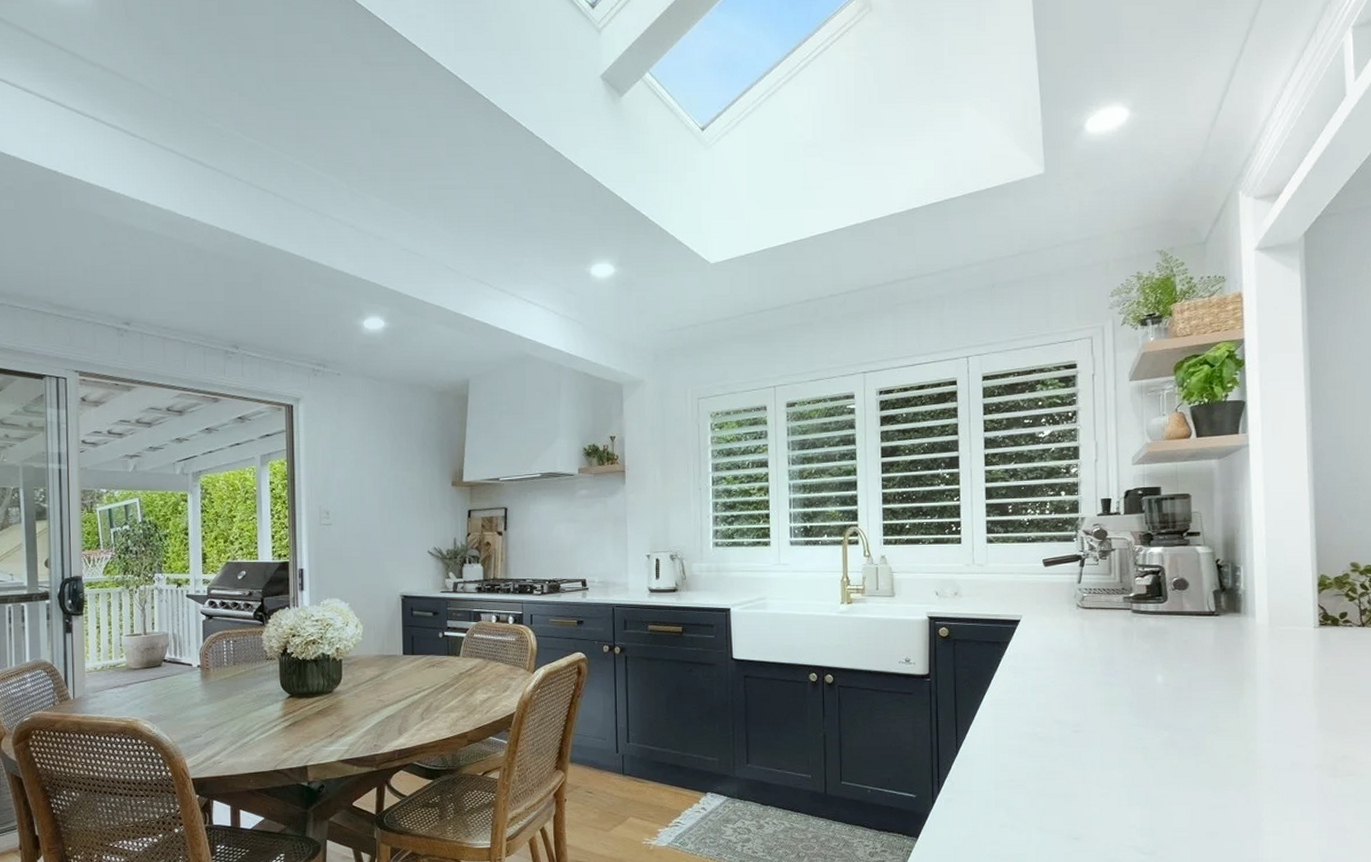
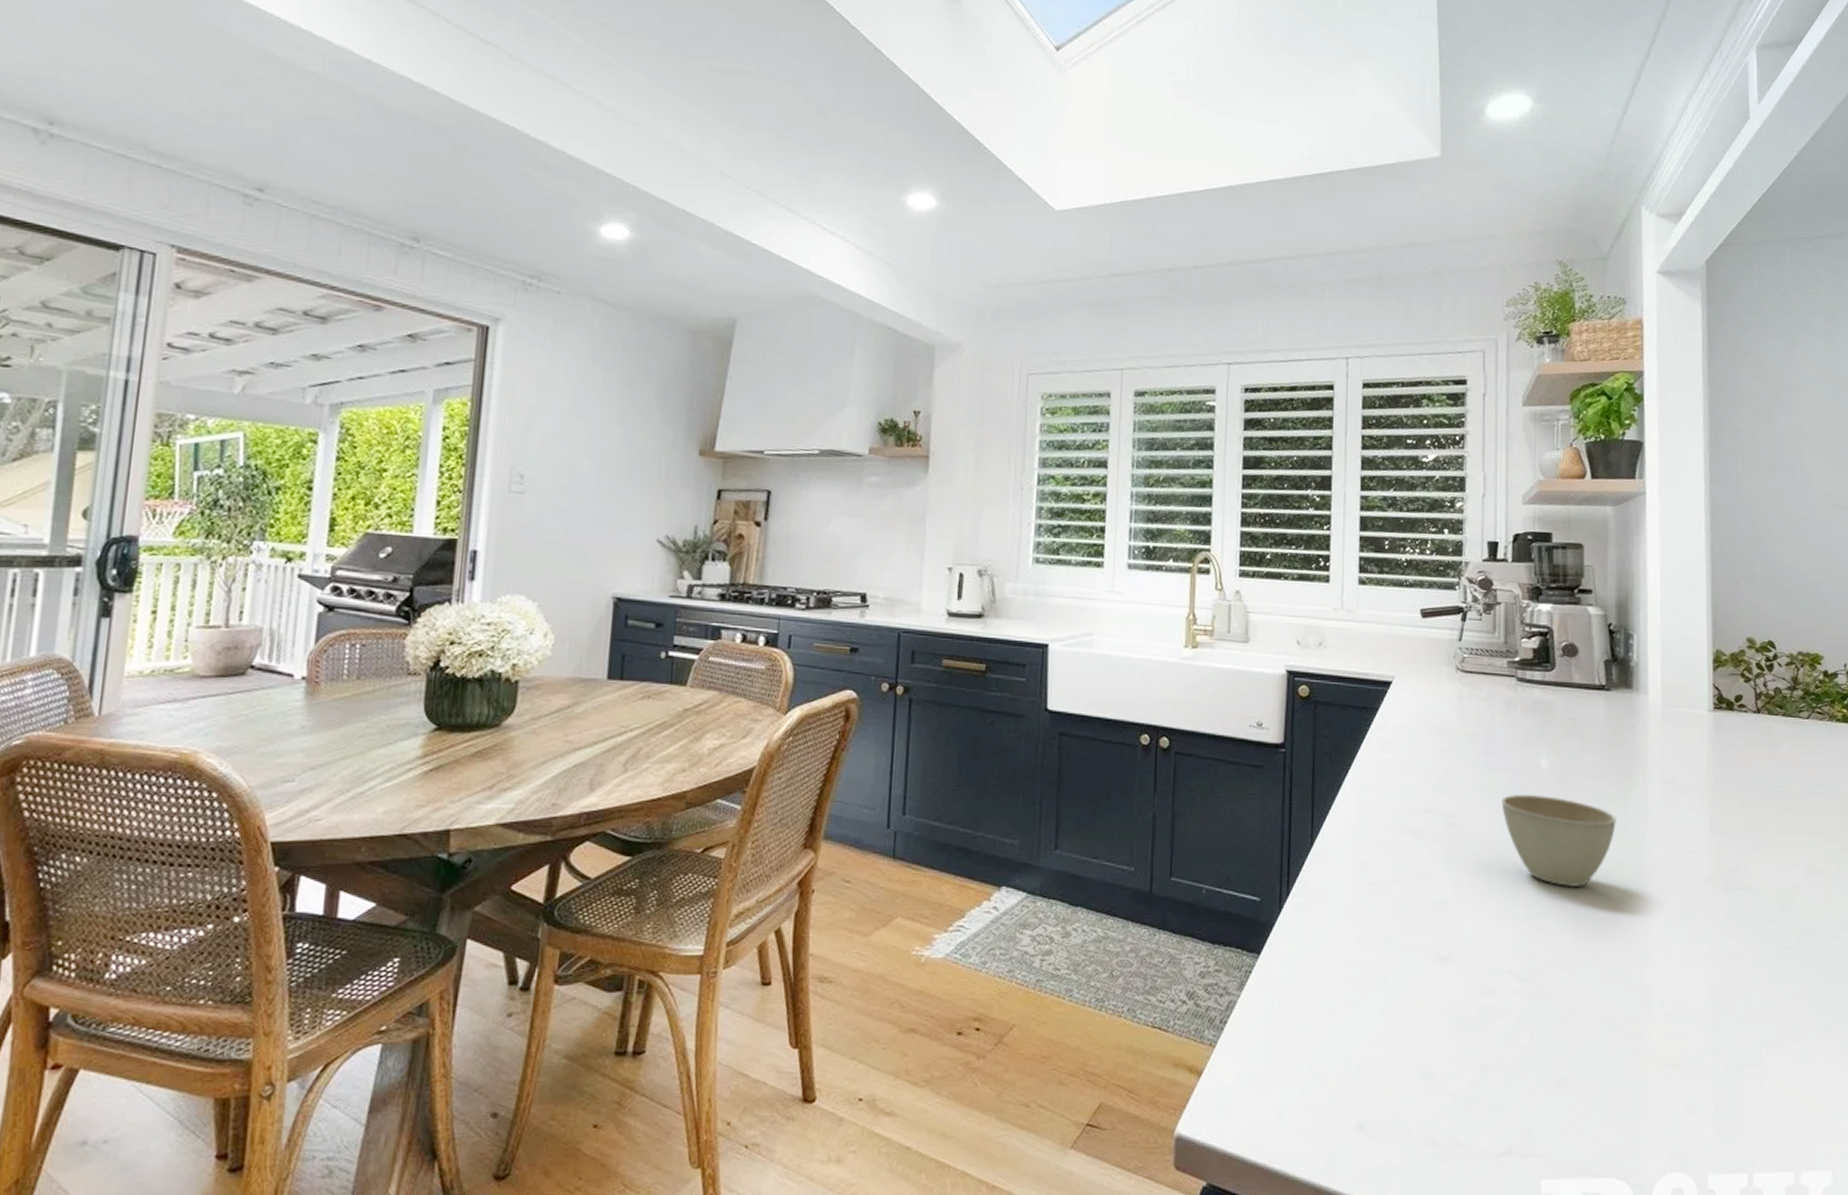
cup: none [1122,705,1228,779] -> present [1501,794,1616,888]

